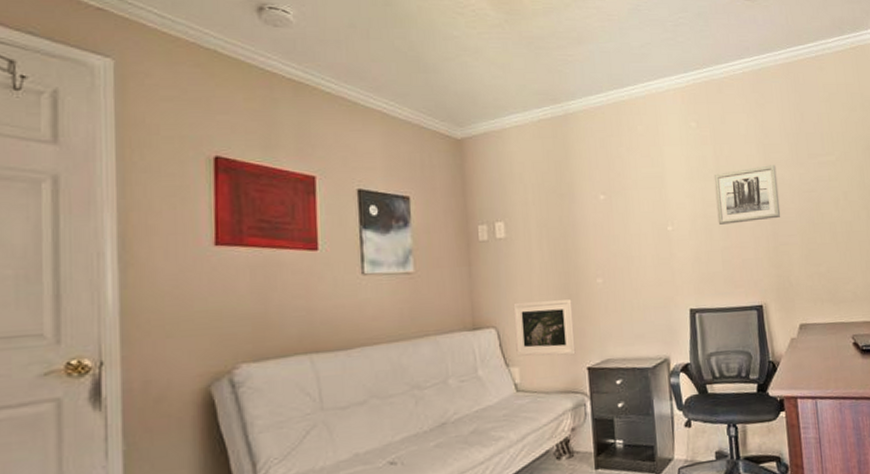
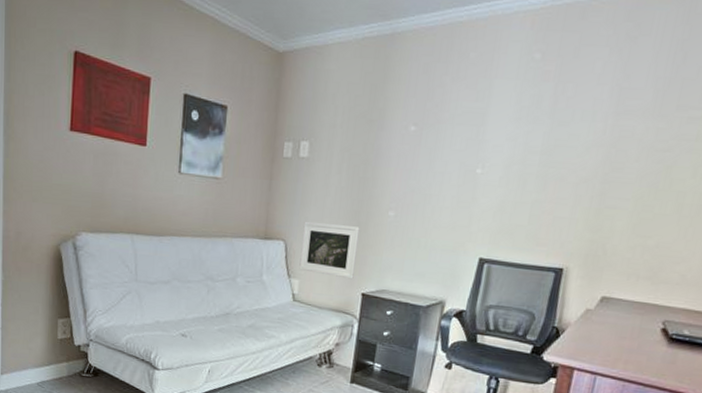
wall art: present [714,165,781,225] -> none [536,113,629,177]

